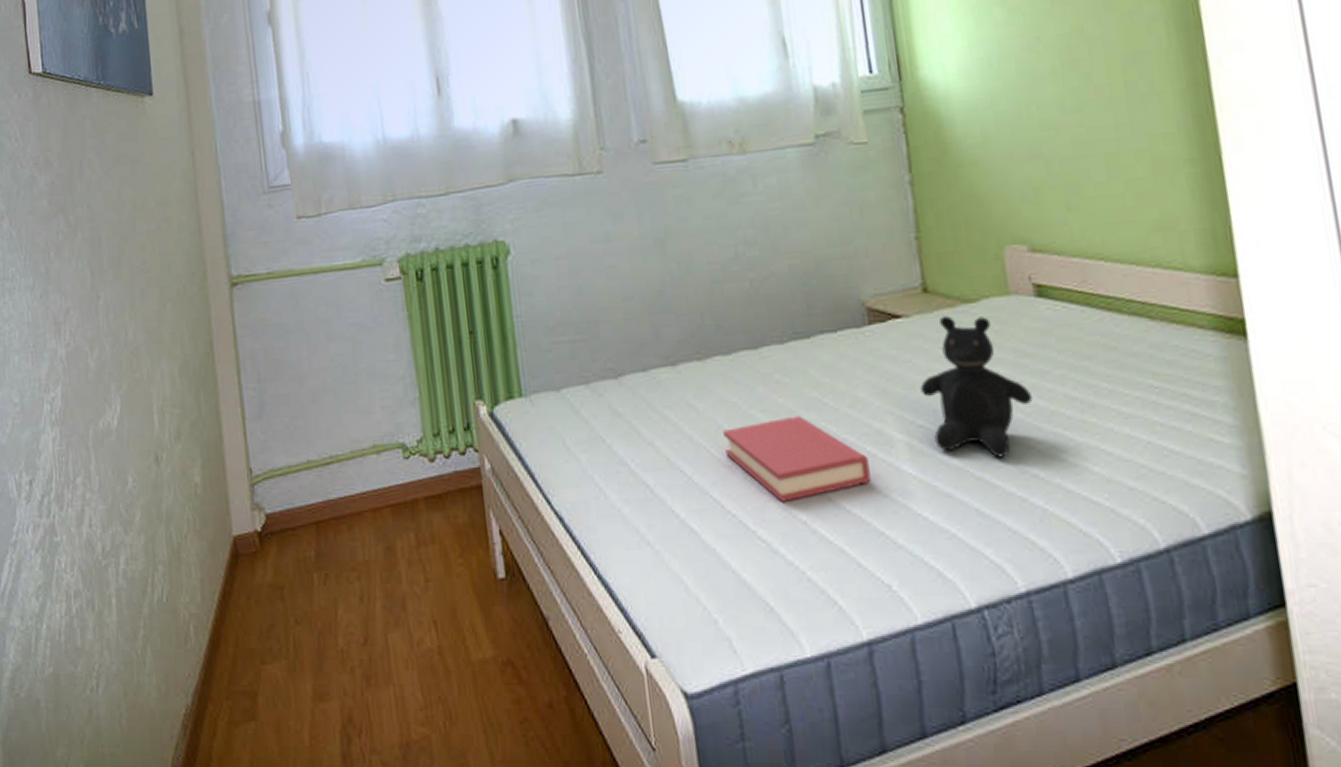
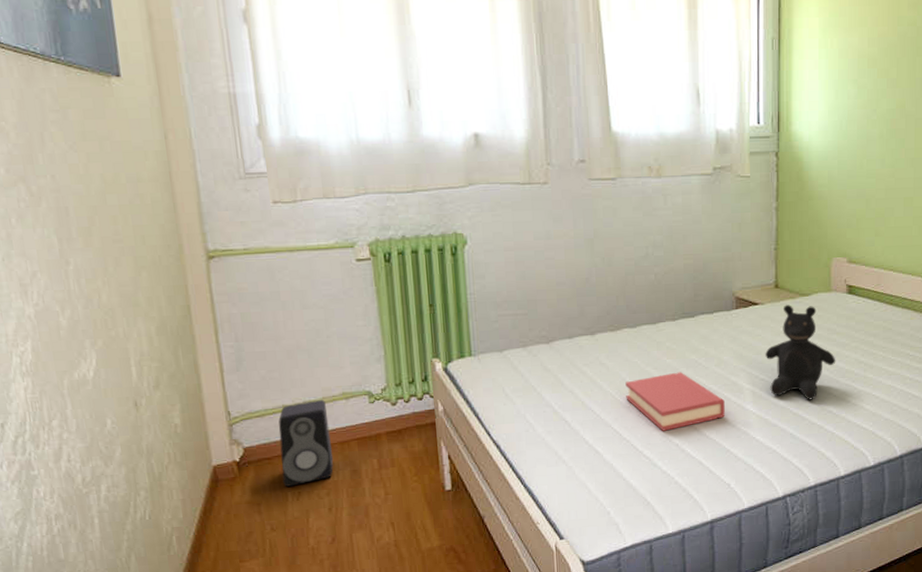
speaker: none [303,454,365,566] -> present [278,400,334,487]

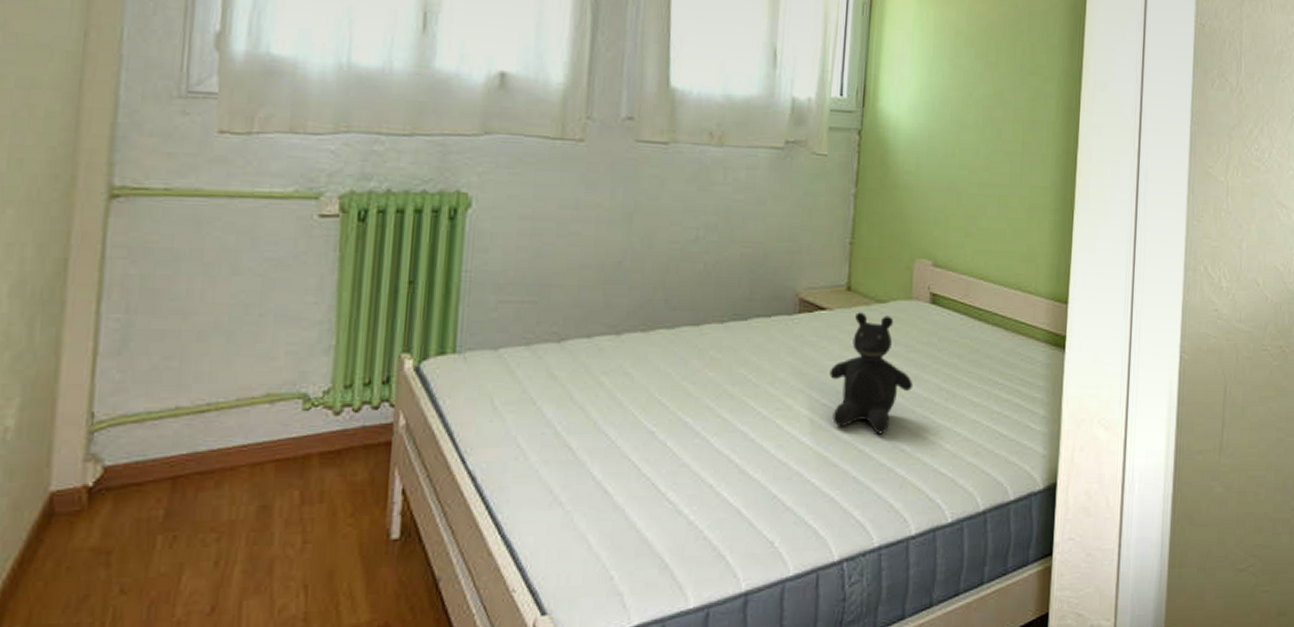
speaker: present [278,400,334,487] -> none [153,402,240,527]
hardback book: present [625,372,725,431] -> none [652,389,776,467]

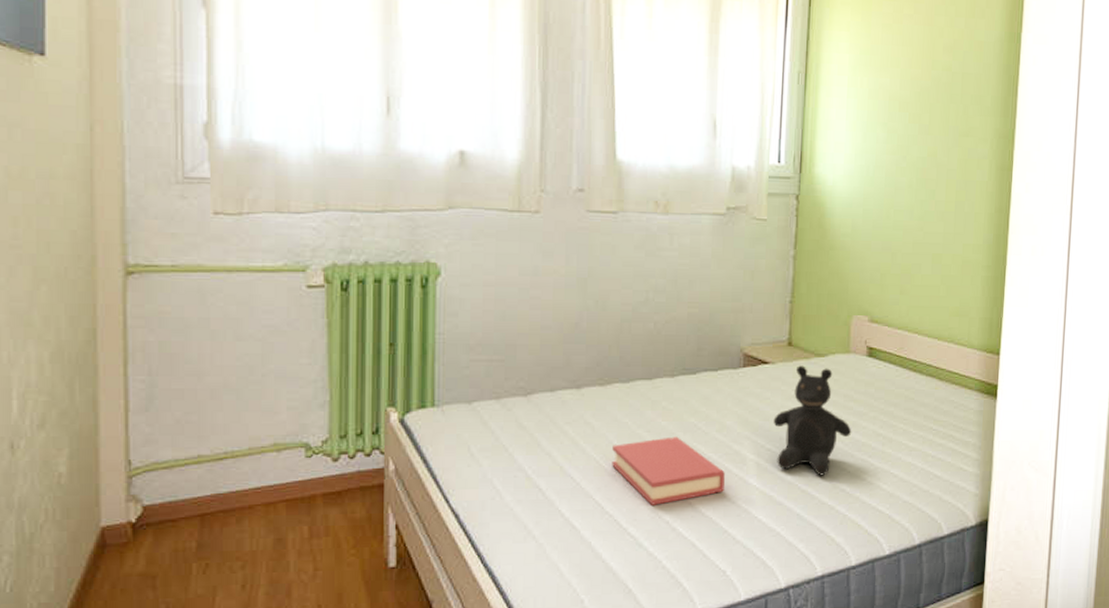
hardback book: none [652,389,776,467] -> present [612,436,725,505]

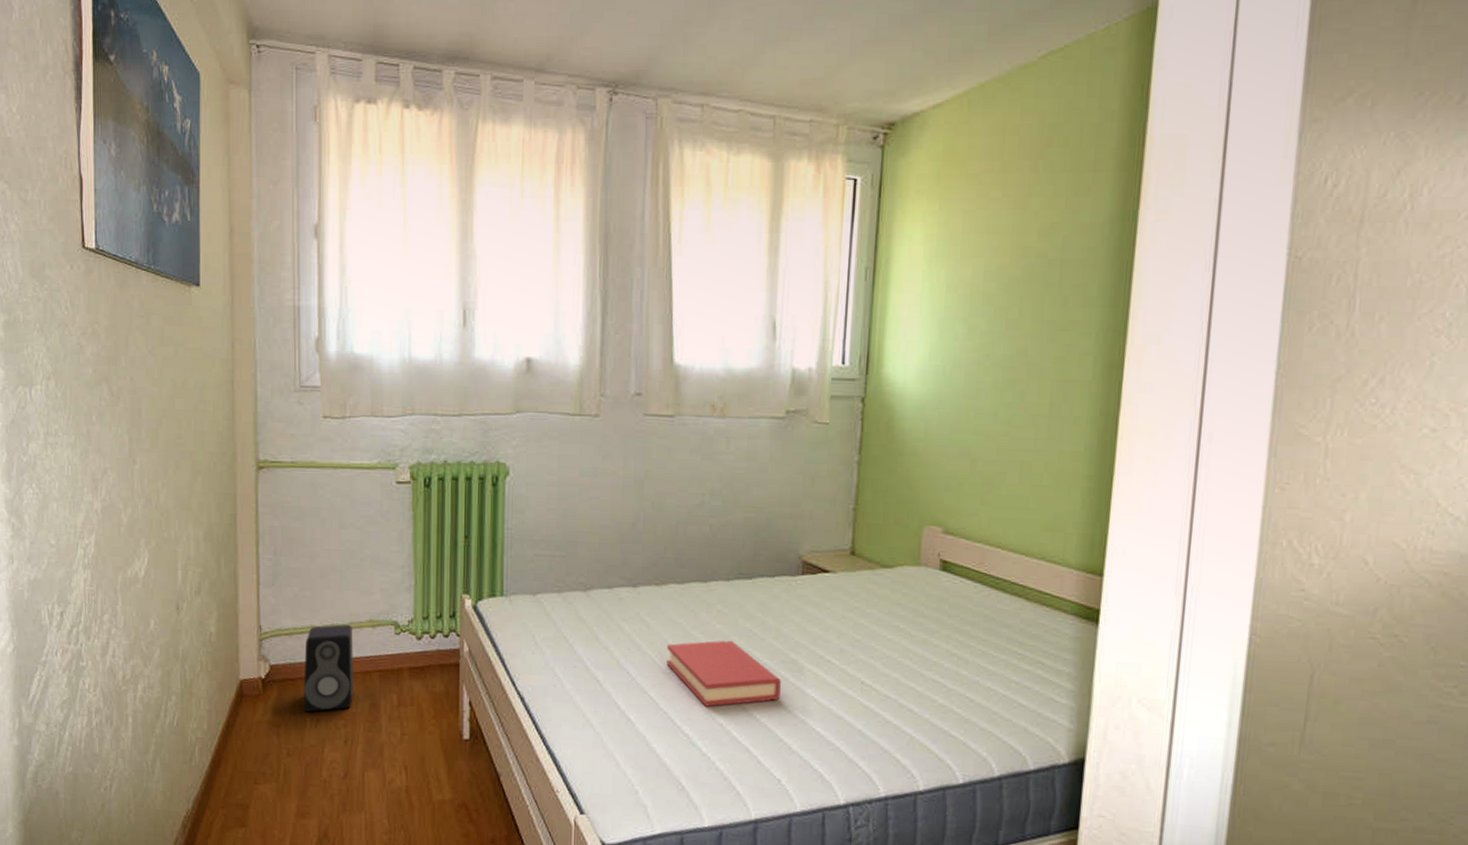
speaker: none [188,451,255,556] -> present [303,624,354,712]
teddy bear: present [773,365,852,476] -> none [833,576,922,693]

